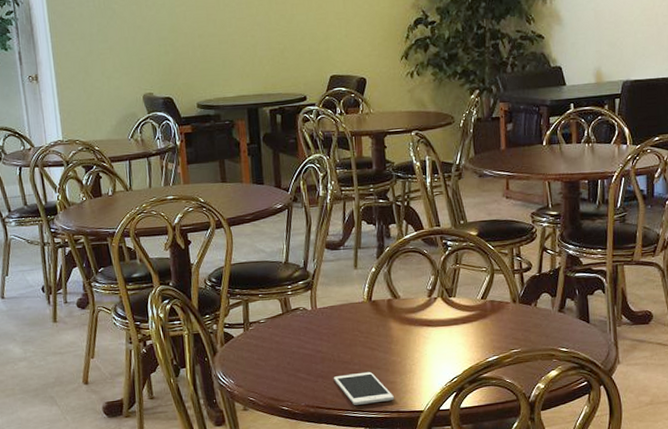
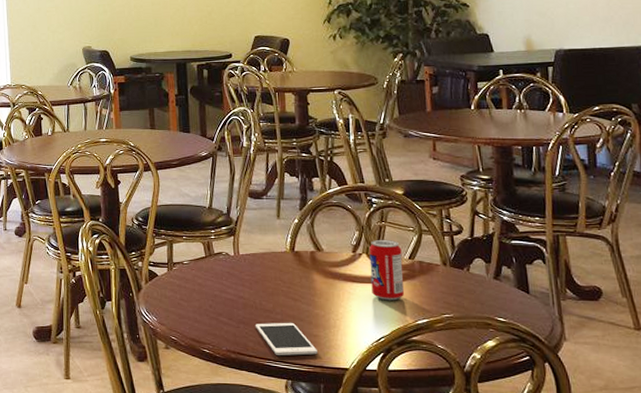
beverage can: none [443,281,477,342] -> present [368,239,405,301]

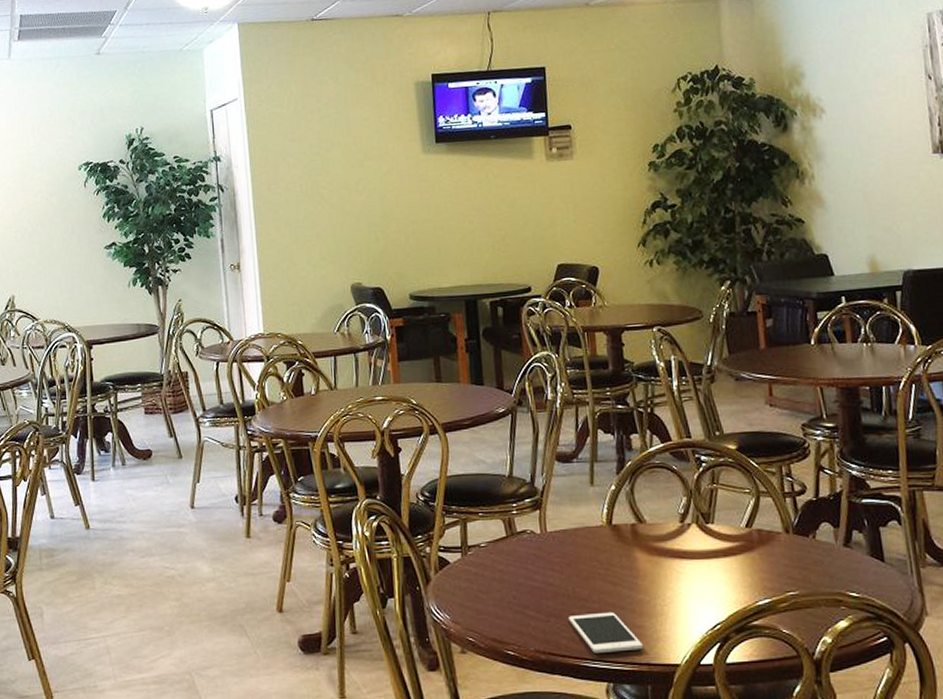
beverage can: present [368,239,405,301] -> none [699,504,742,579]

